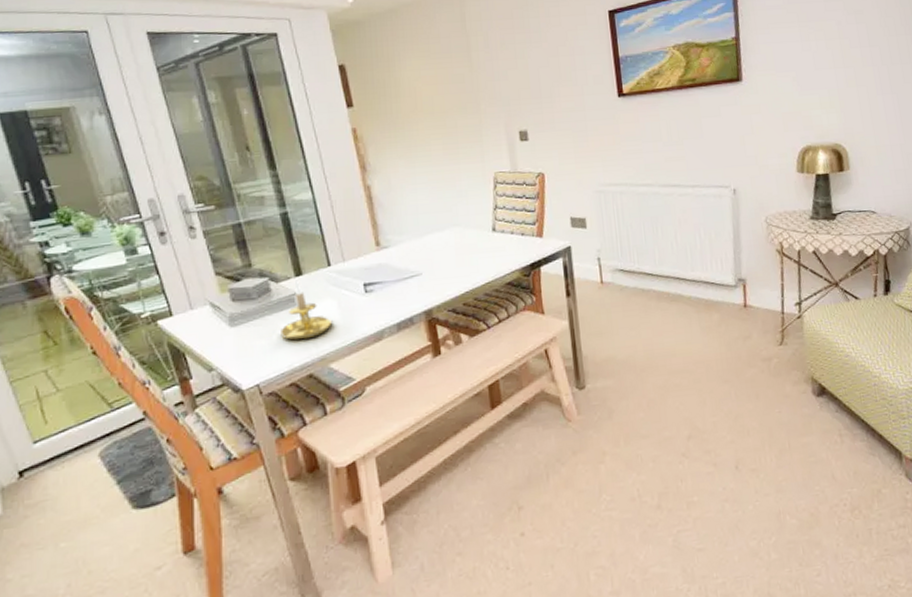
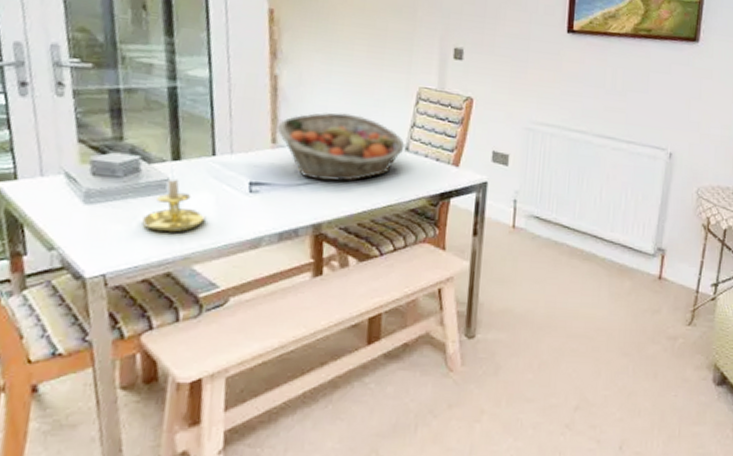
fruit basket: none [378,207,492,271] -> present [277,112,405,181]

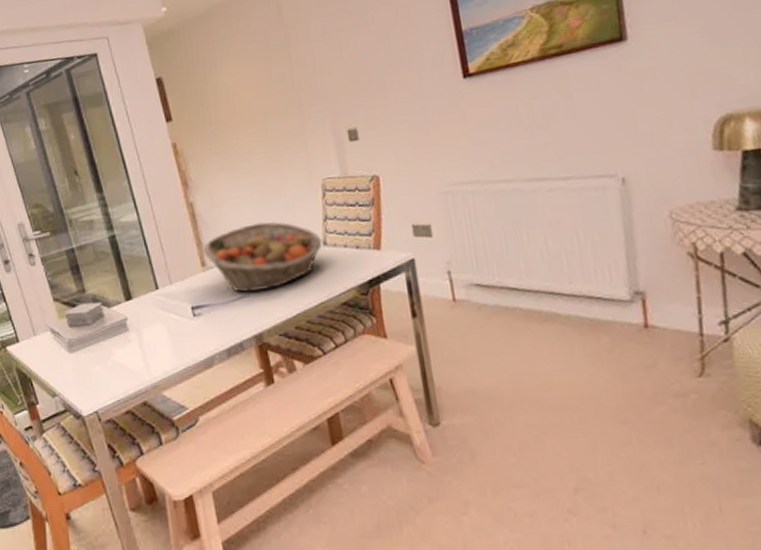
candle holder: present [142,164,206,233] -> none [115,304,164,367]

